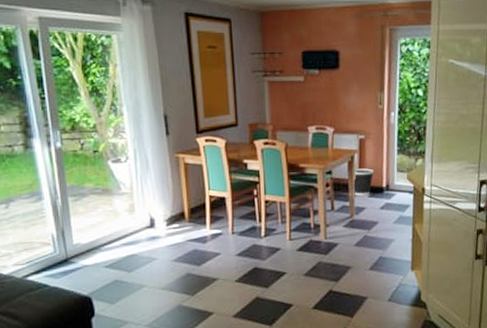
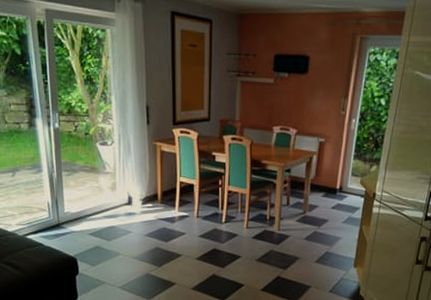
wastebasket: present [352,168,375,196] -> none [308,170,330,195]

